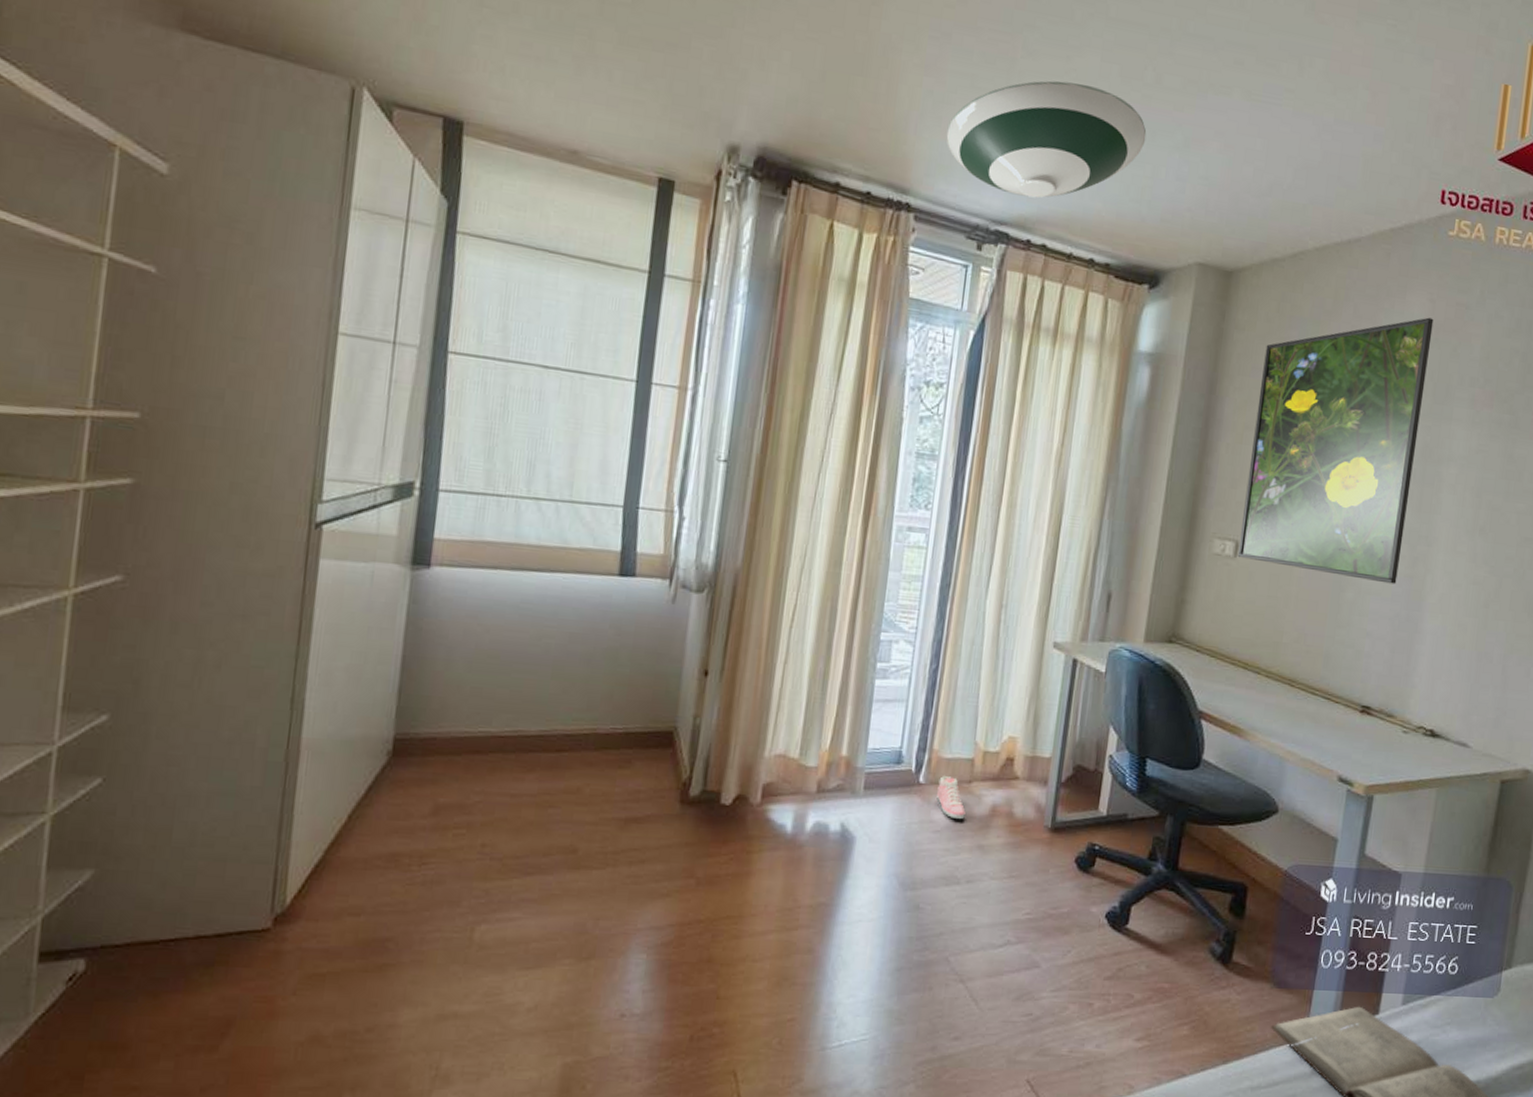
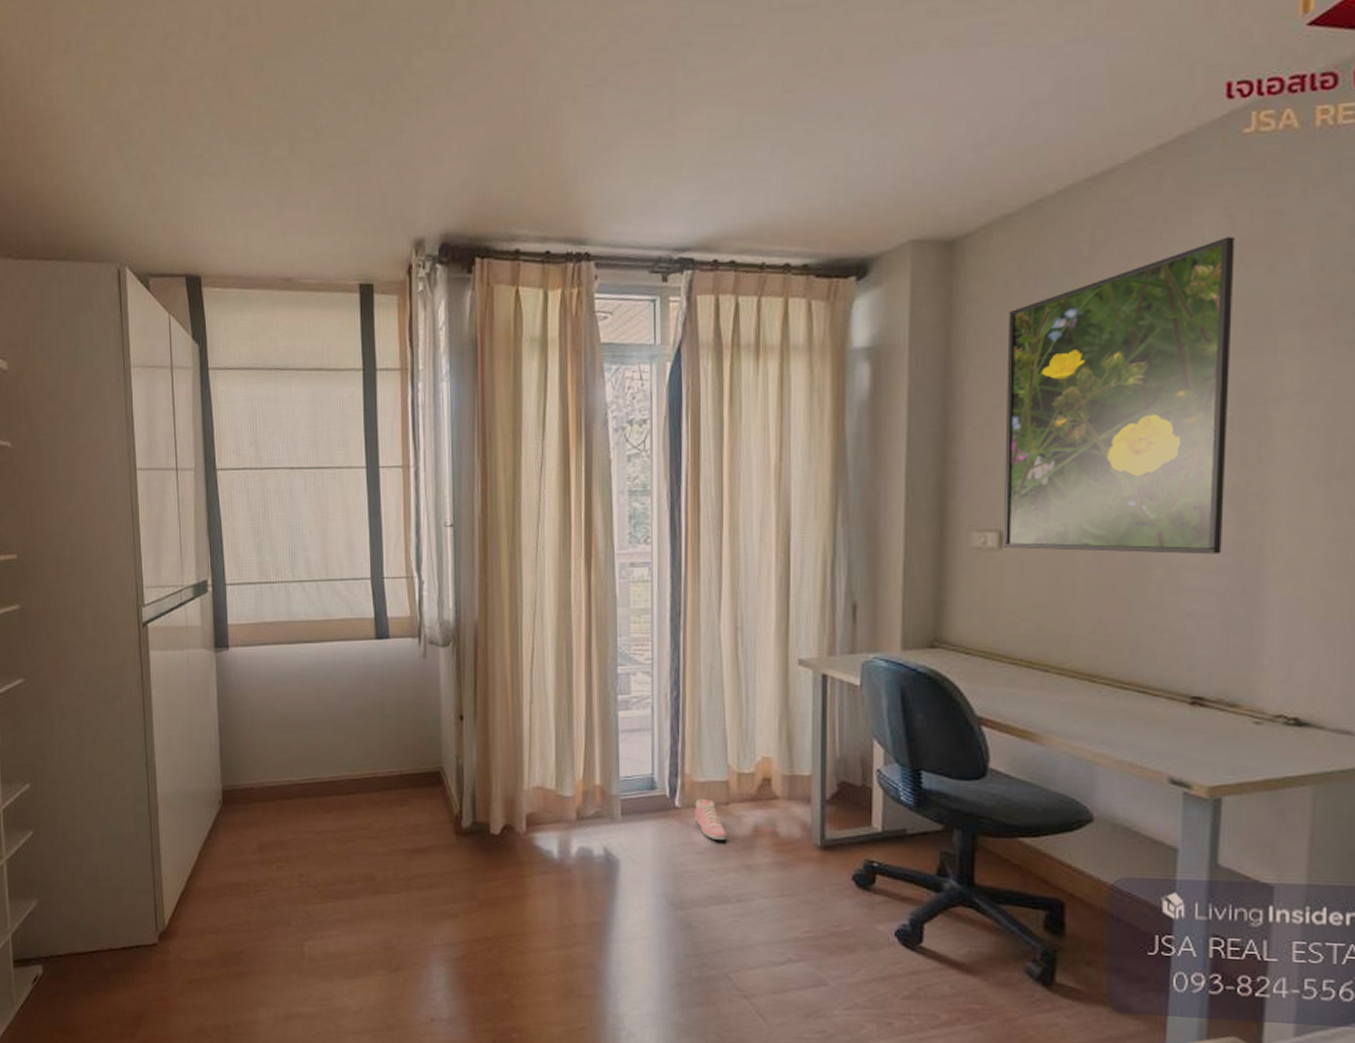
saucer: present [946,80,1147,198] -> none [616,85,832,219]

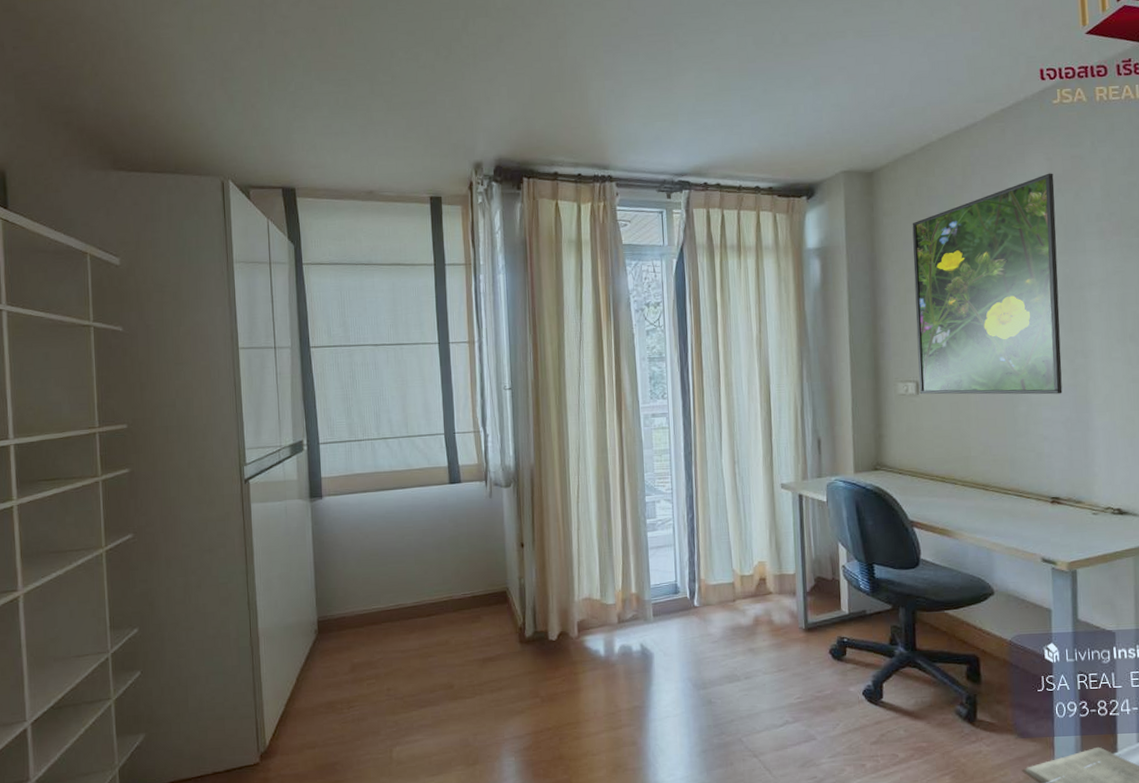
sneaker: present [695,799,727,840] -> none [709,598,735,630]

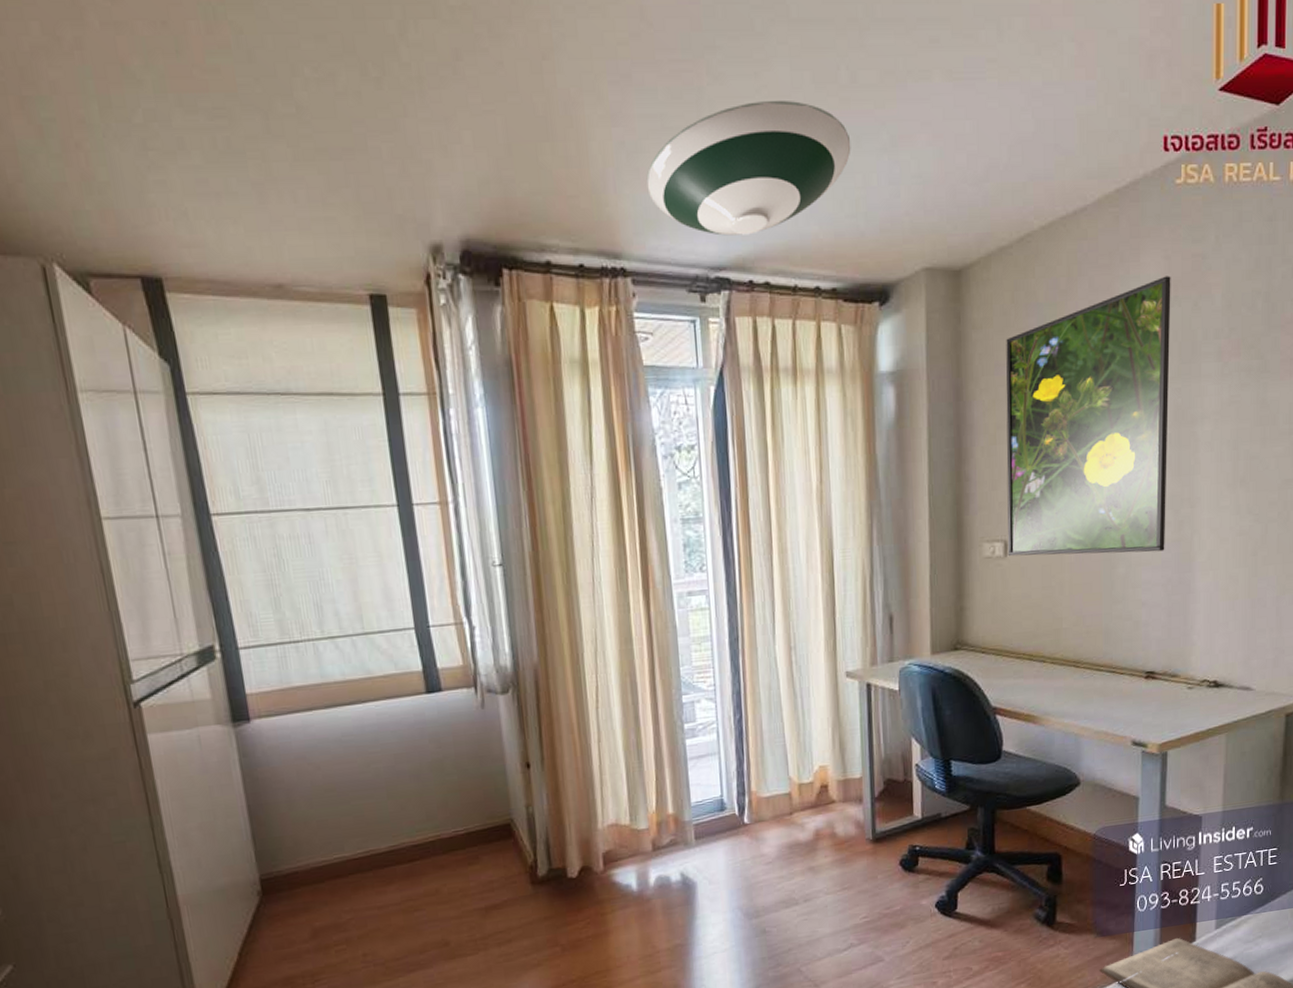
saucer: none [629,57,784,152] -> present [646,100,851,236]

